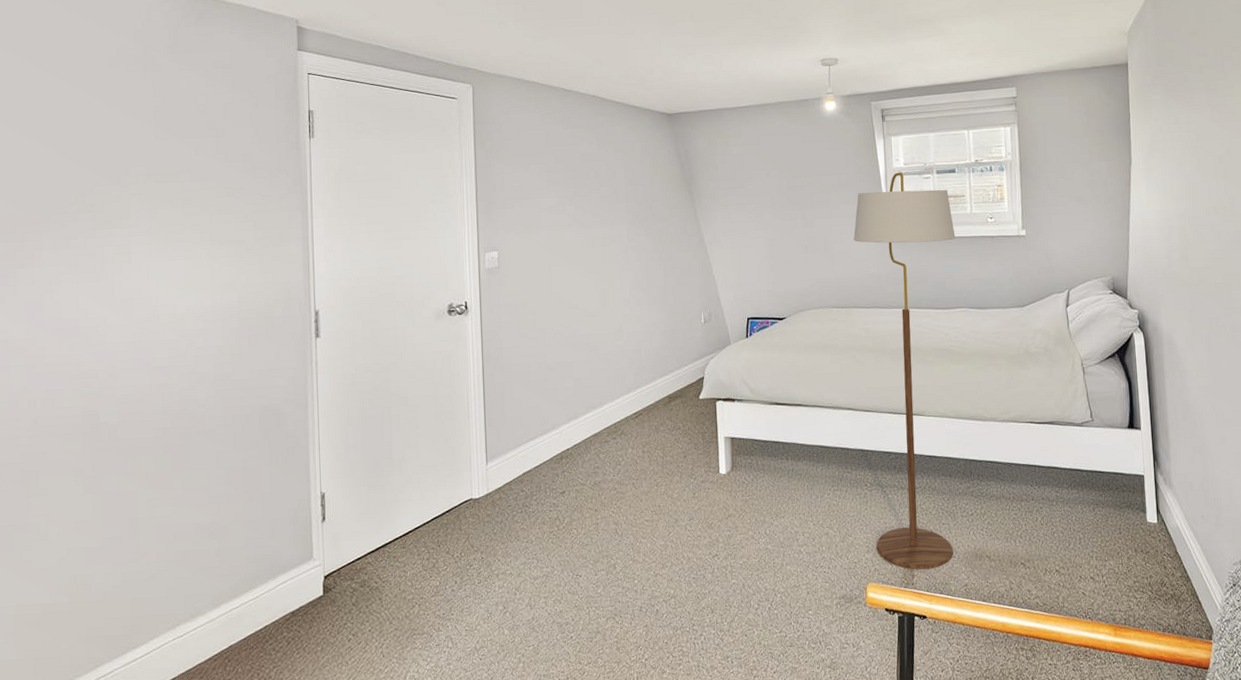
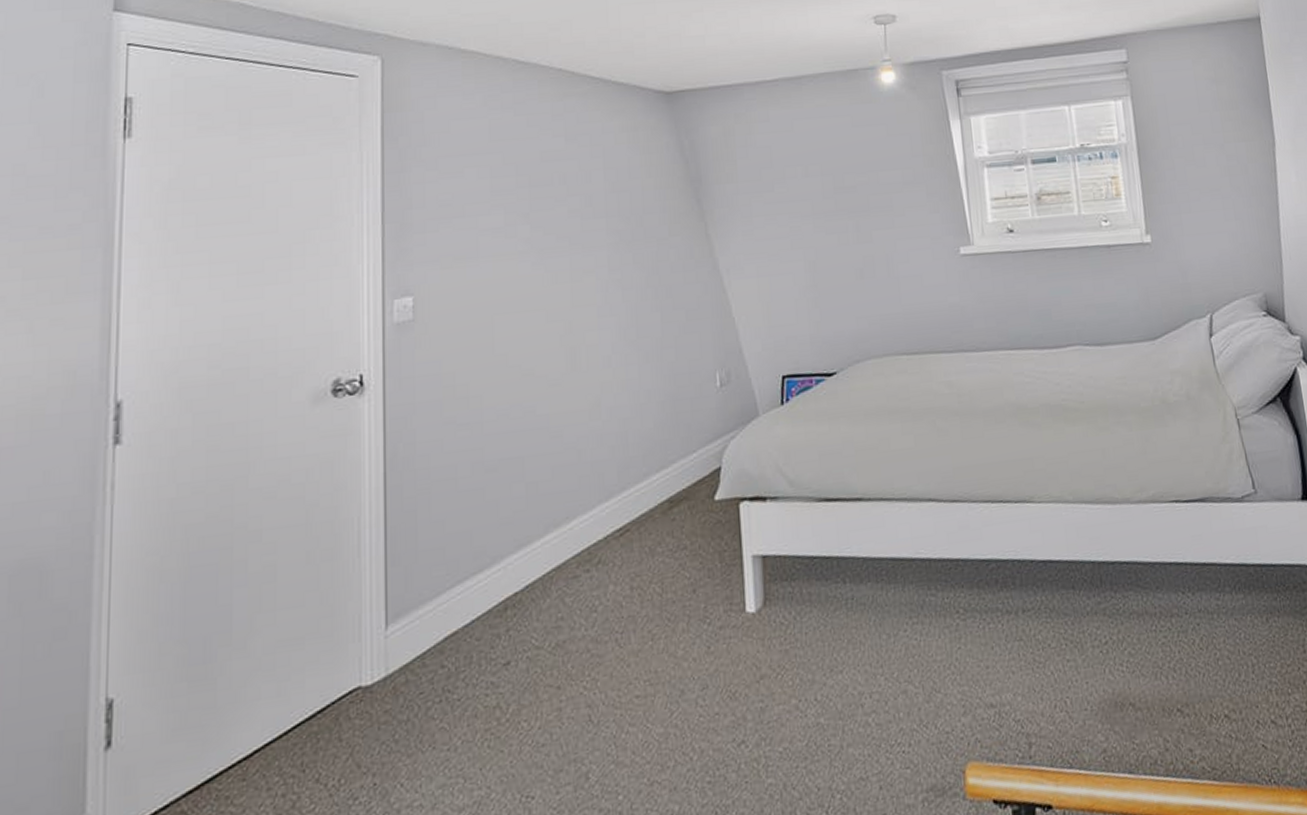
floor lamp: present [854,172,956,570] -> none [926,163,1084,734]

